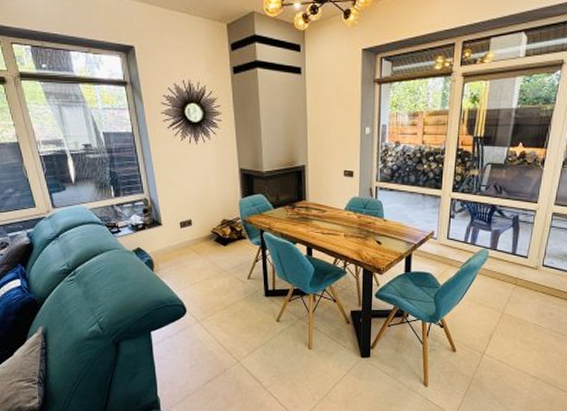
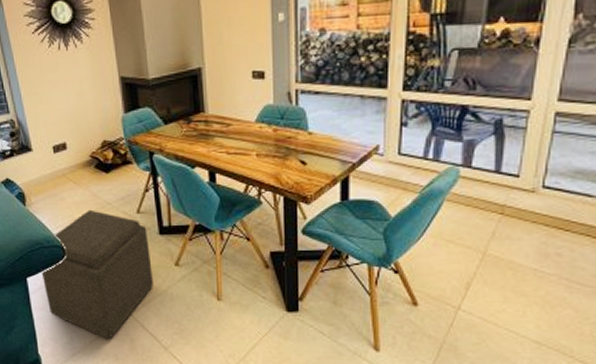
ottoman: none [164,275,258,382] -> present [41,209,153,339]

